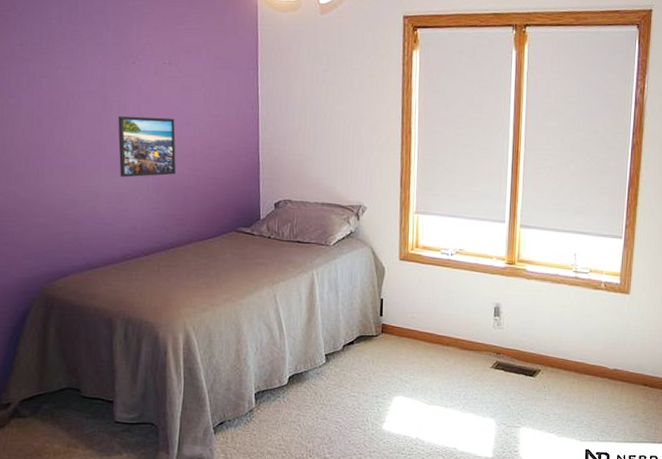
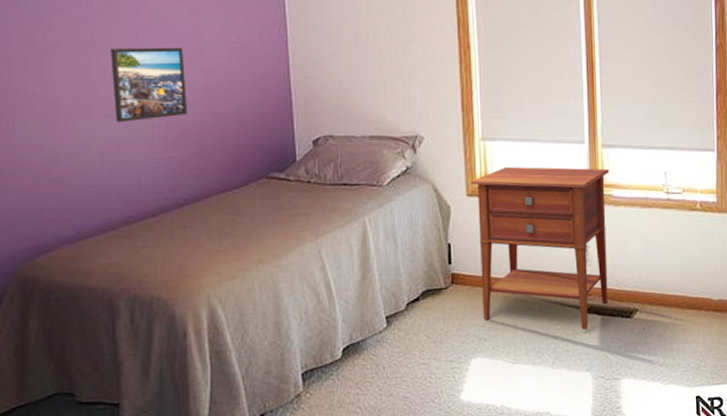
nightstand: none [403,237,525,383] -> present [471,166,610,331]

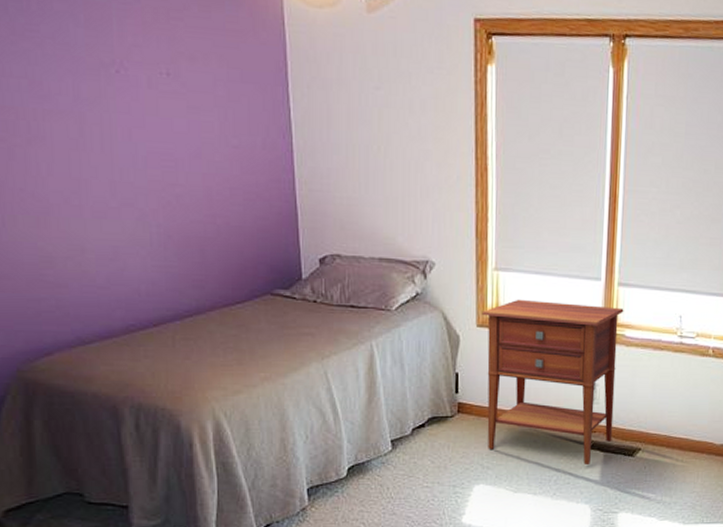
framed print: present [111,47,187,123] -> none [102,144,187,226]

